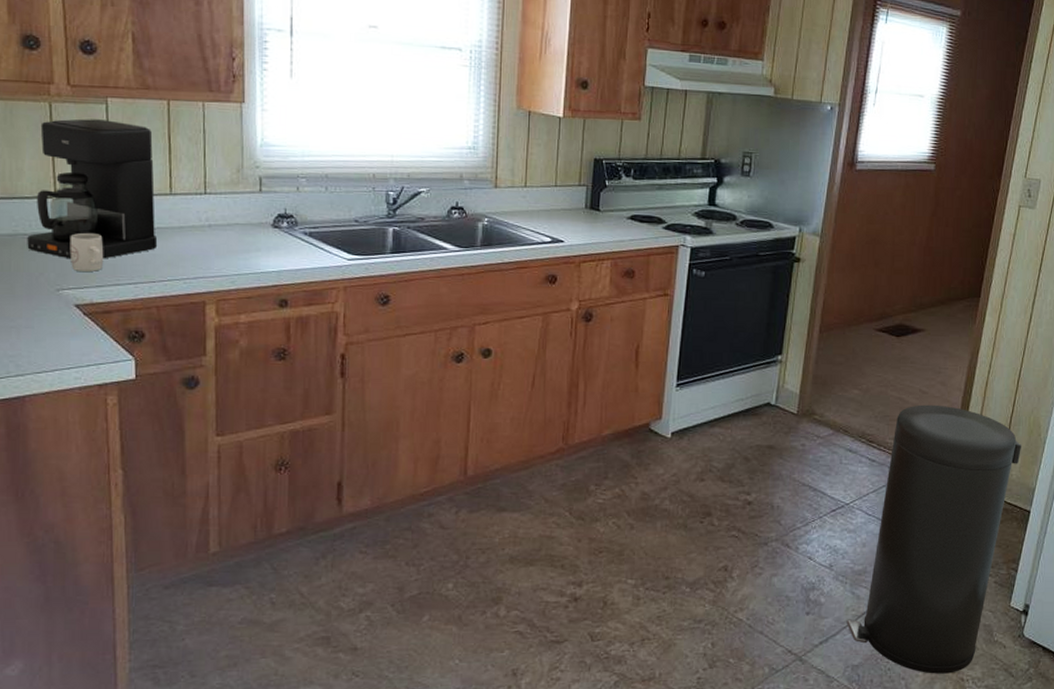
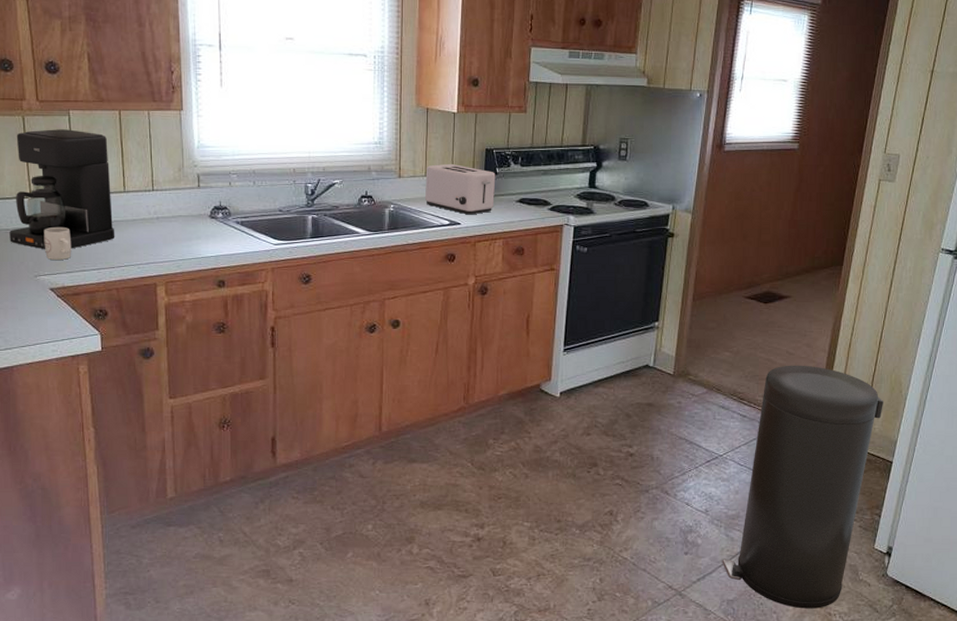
toaster: none [524,173,605,232] -> present [425,163,496,215]

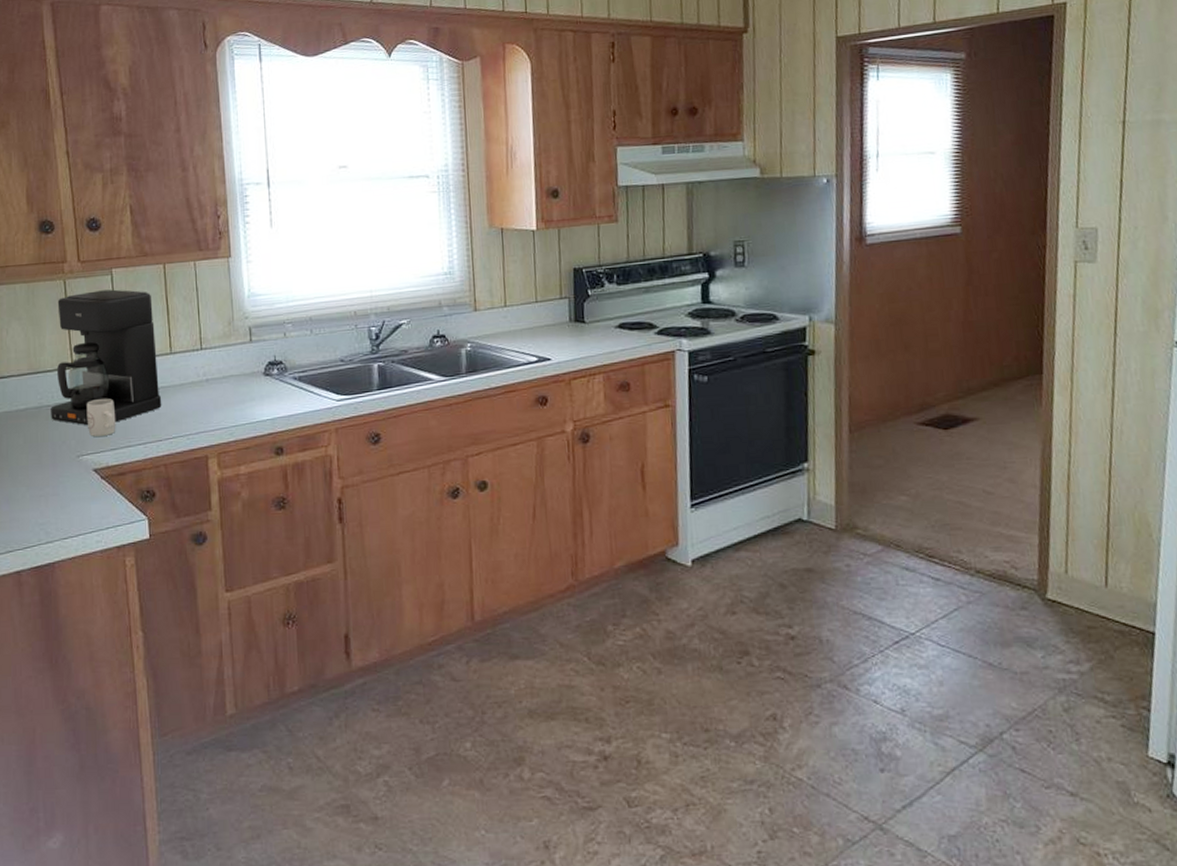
toaster: present [425,163,496,215] -> none [505,289,589,348]
pedal bin: present [722,365,883,609] -> none [933,507,1129,847]

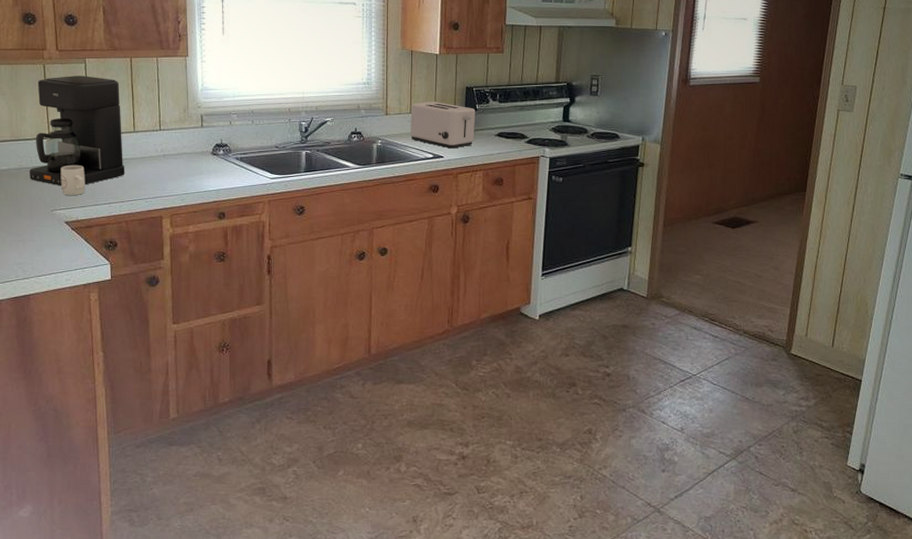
toaster: none [505,289,589,348] -> present [410,101,476,149]

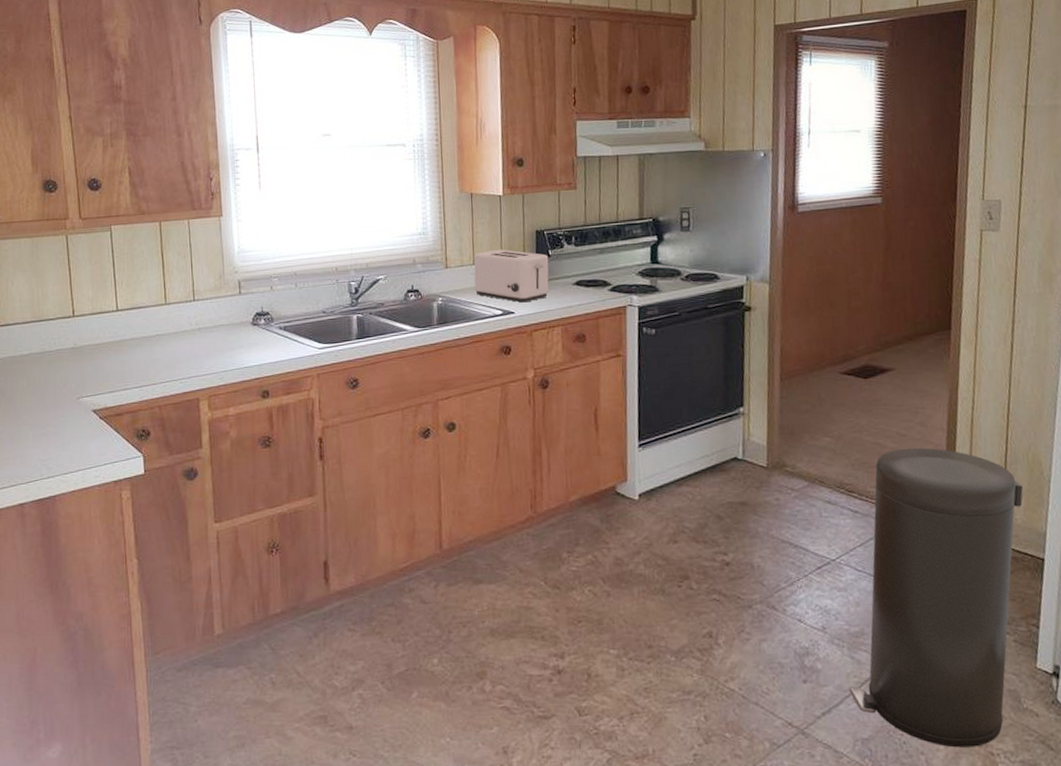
coffee maker: present [29,76,125,186] -> none [53,244,157,370]
mug: present [60,164,86,196] -> none [86,344,114,381]
pedal bin: none [698,287,850,526] -> present [849,447,1023,748]

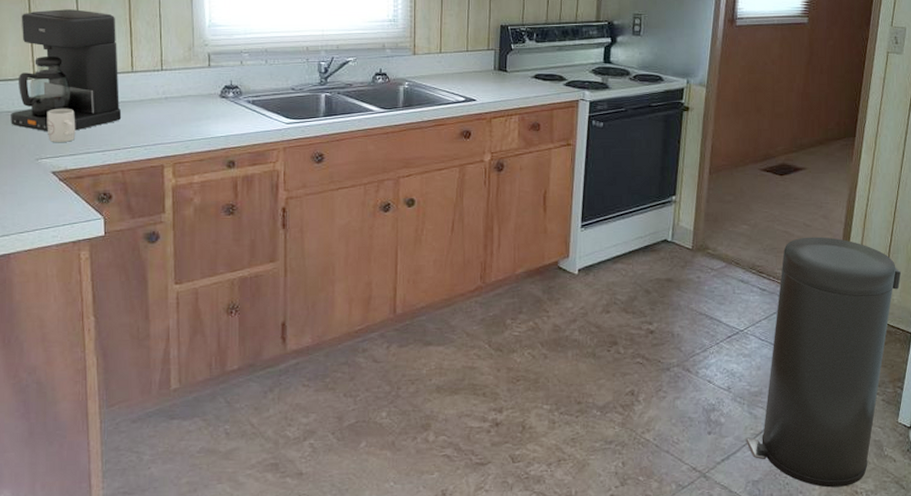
coffee maker: none [53,244,157,370] -> present [11,9,122,132]
mug: none [86,344,114,381] -> present [47,108,76,143]
toaster: present [473,249,549,303] -> none [440,40,511,91]

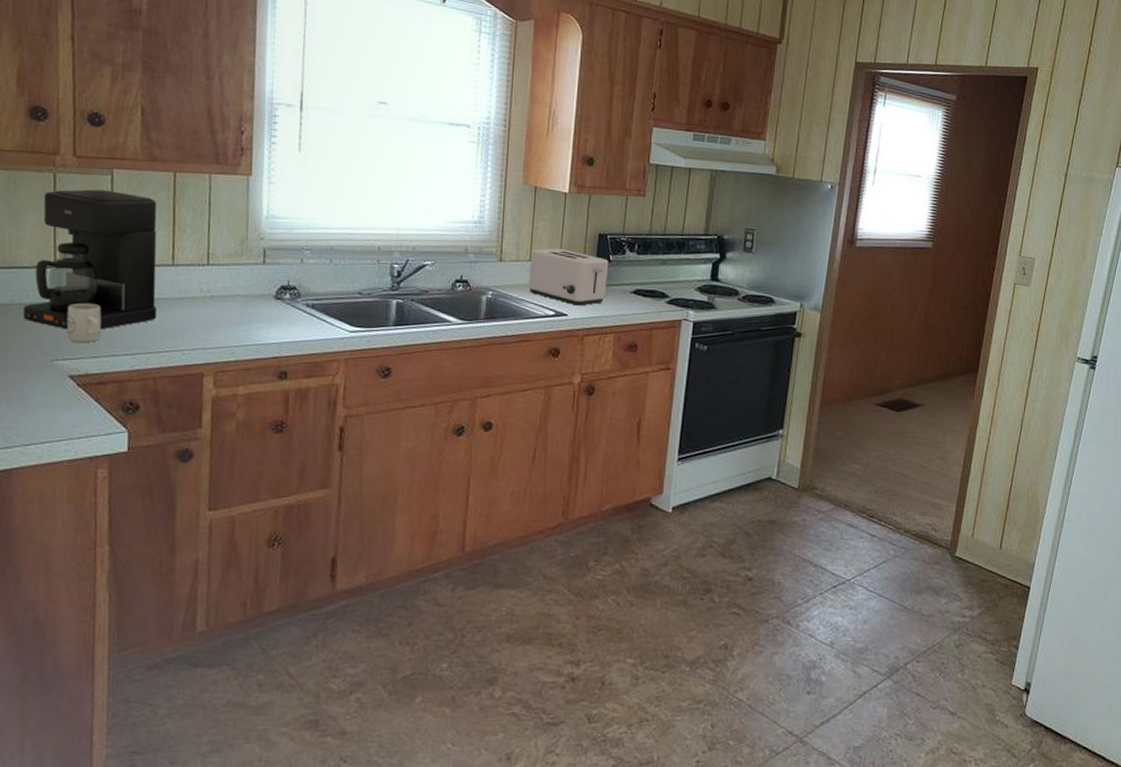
toaster: none [440,40,511,91] -> present [529,248,609,306]
pedal bin: present [746,236,901,488] -> none [848,479,1020,755]

